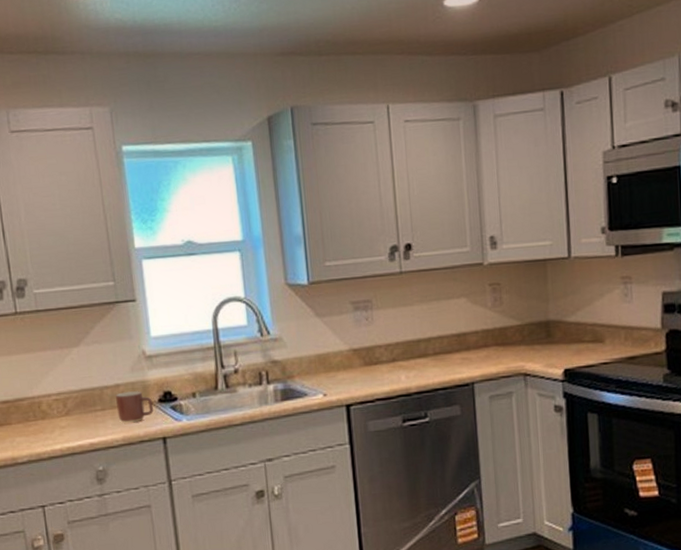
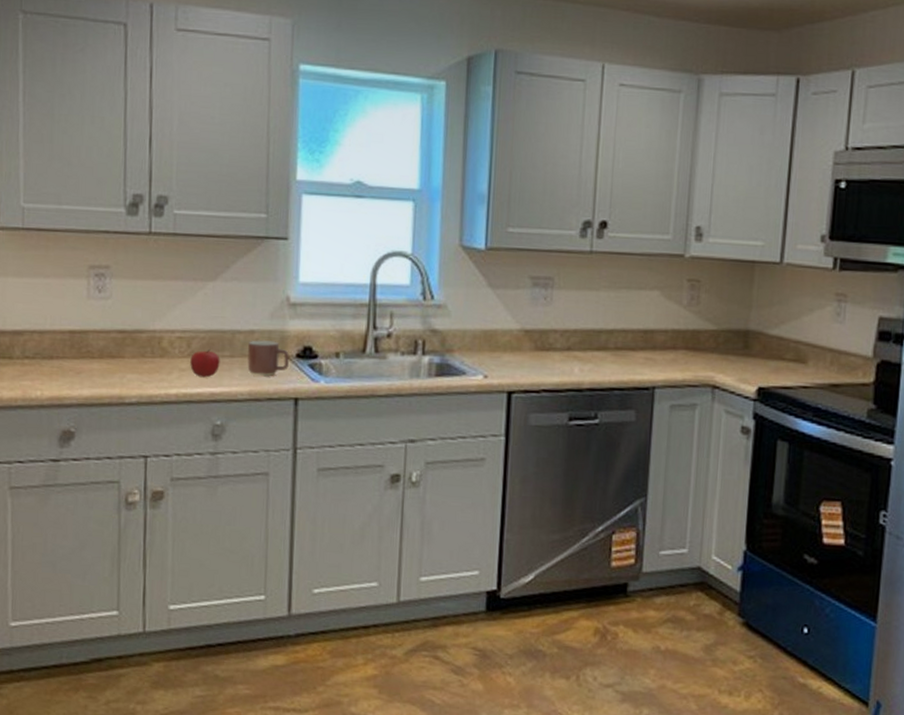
fruit: none [68,405,94,432] -> present [190,348,220,378]

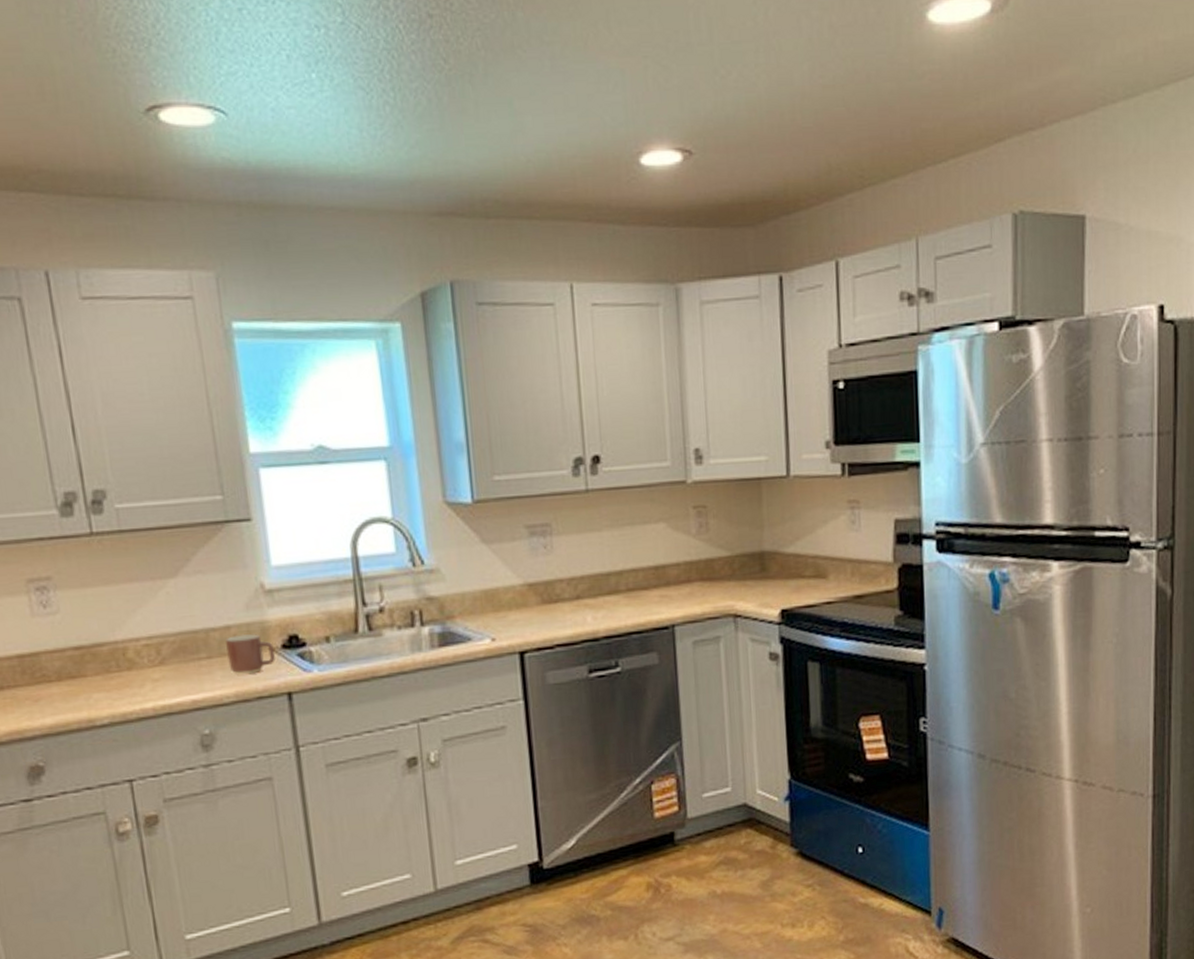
fruit: present [190,348,220,378] -> none [162,652,198,686]

